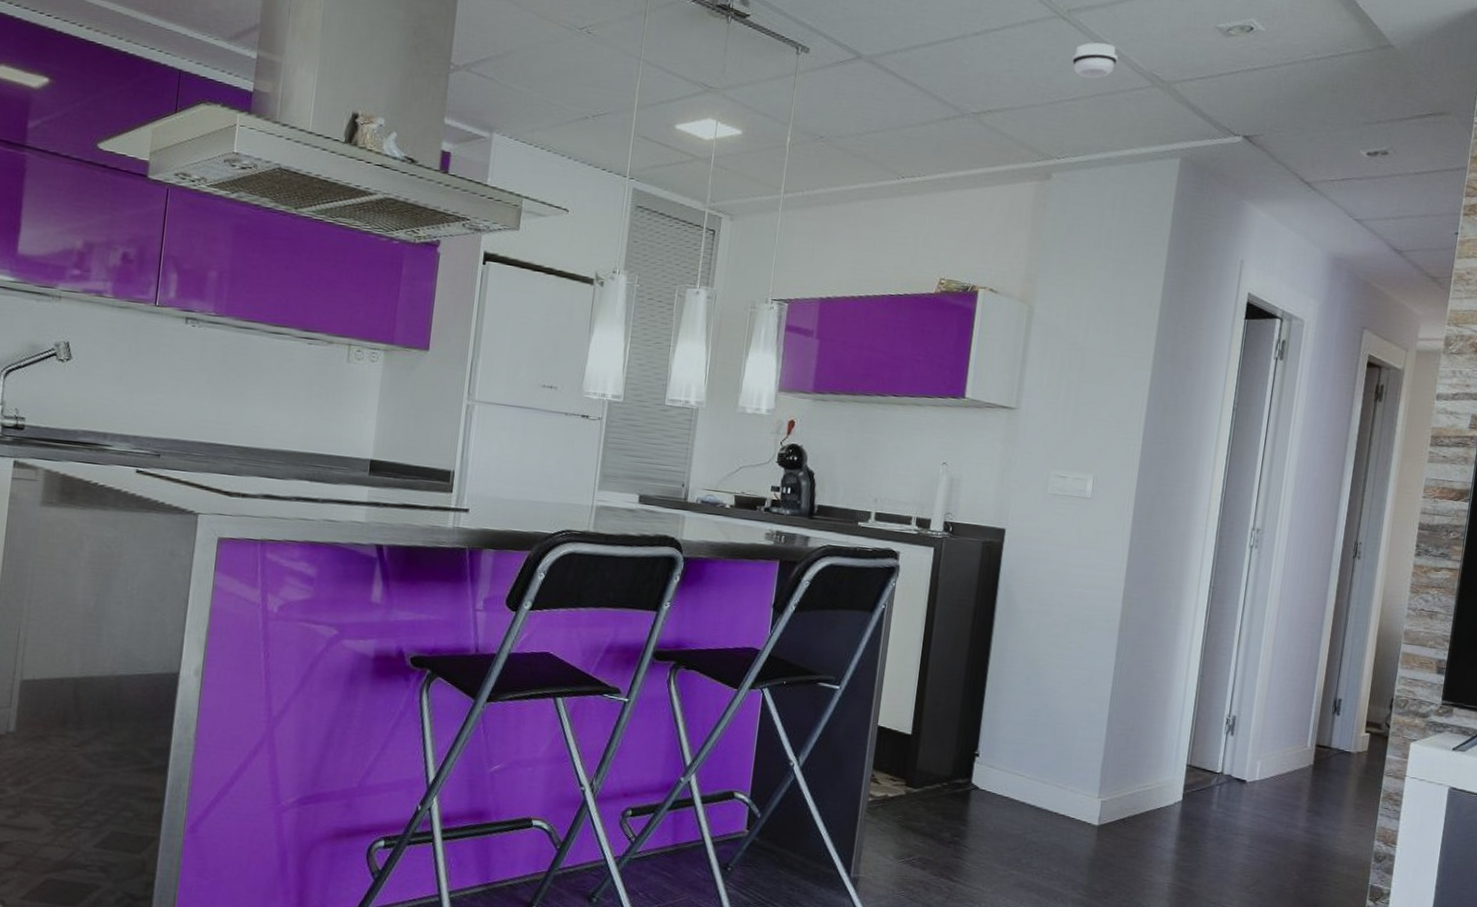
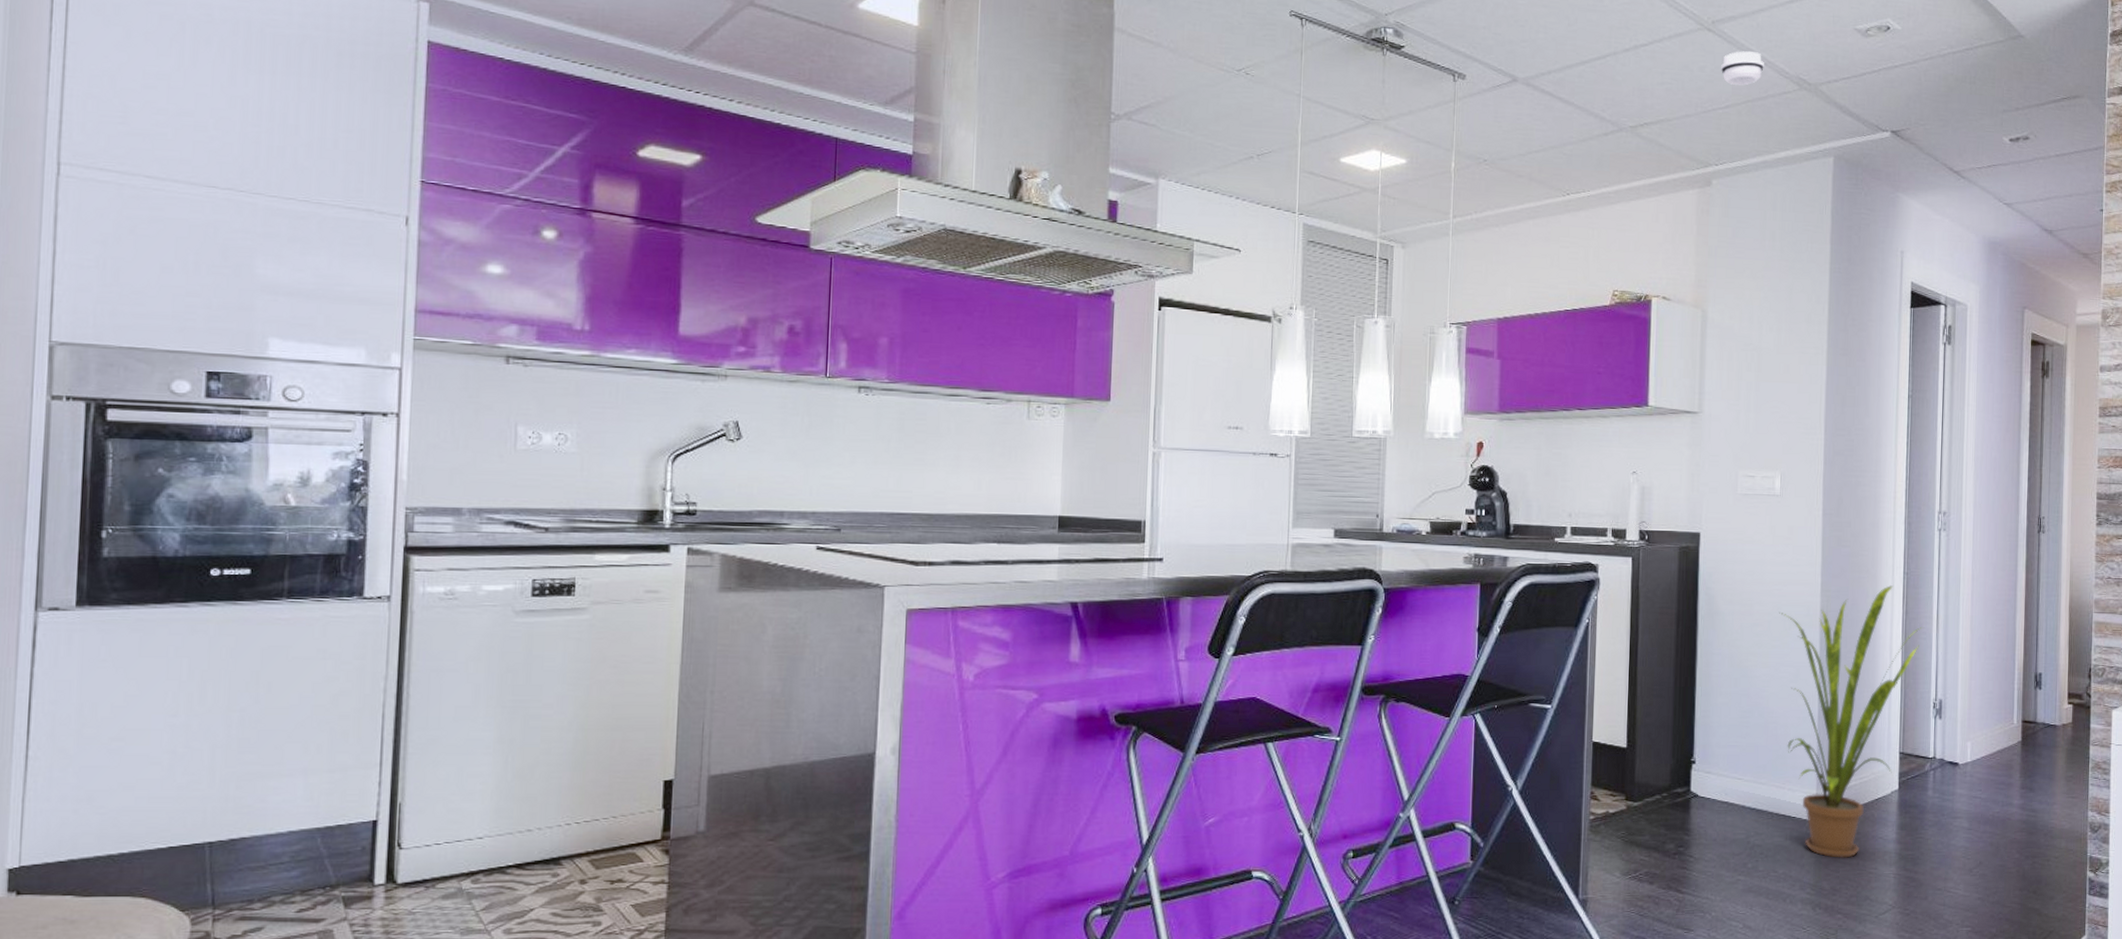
house plant: none [1073,598,1223,863] -> present [1779,585,1922,858]

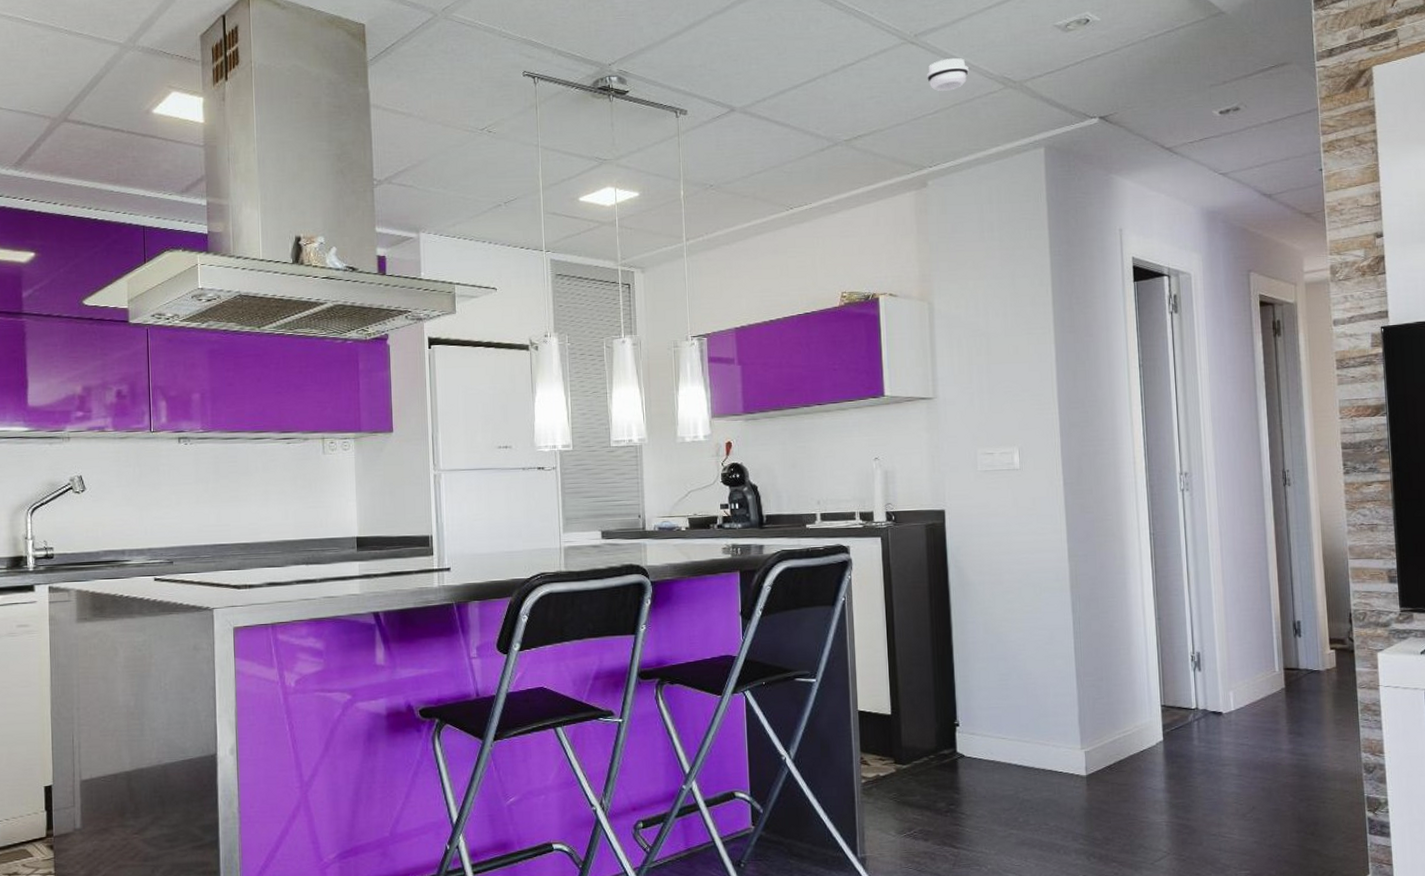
house plant: present [1779,585,1922,858] -> none [1029,546,1173,809]

